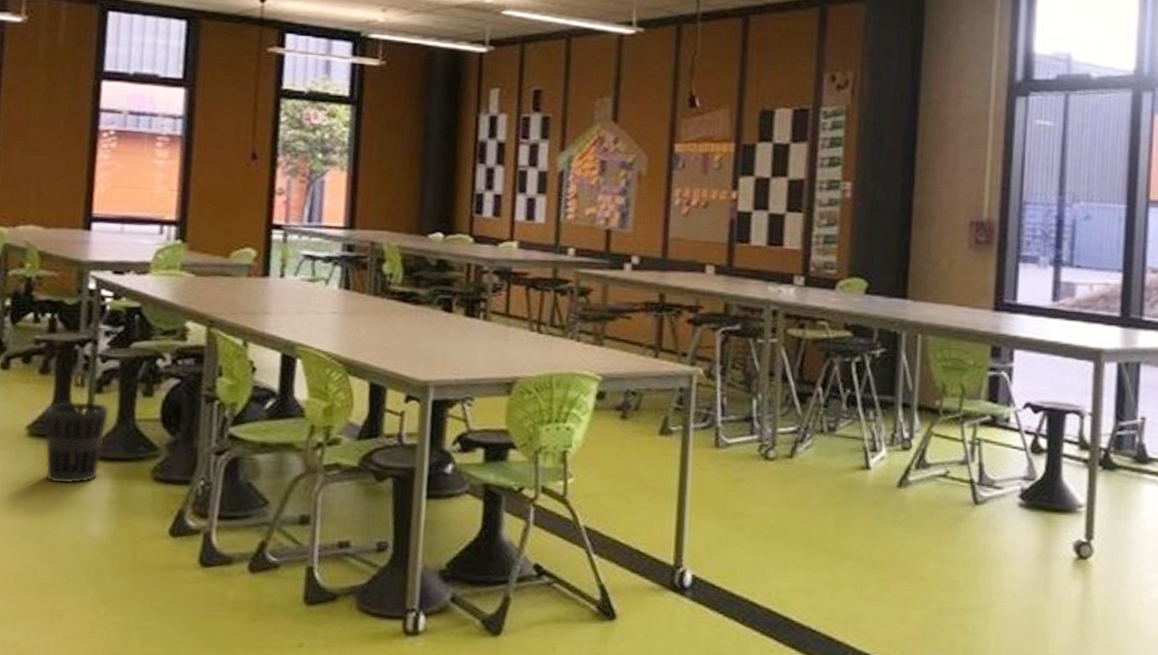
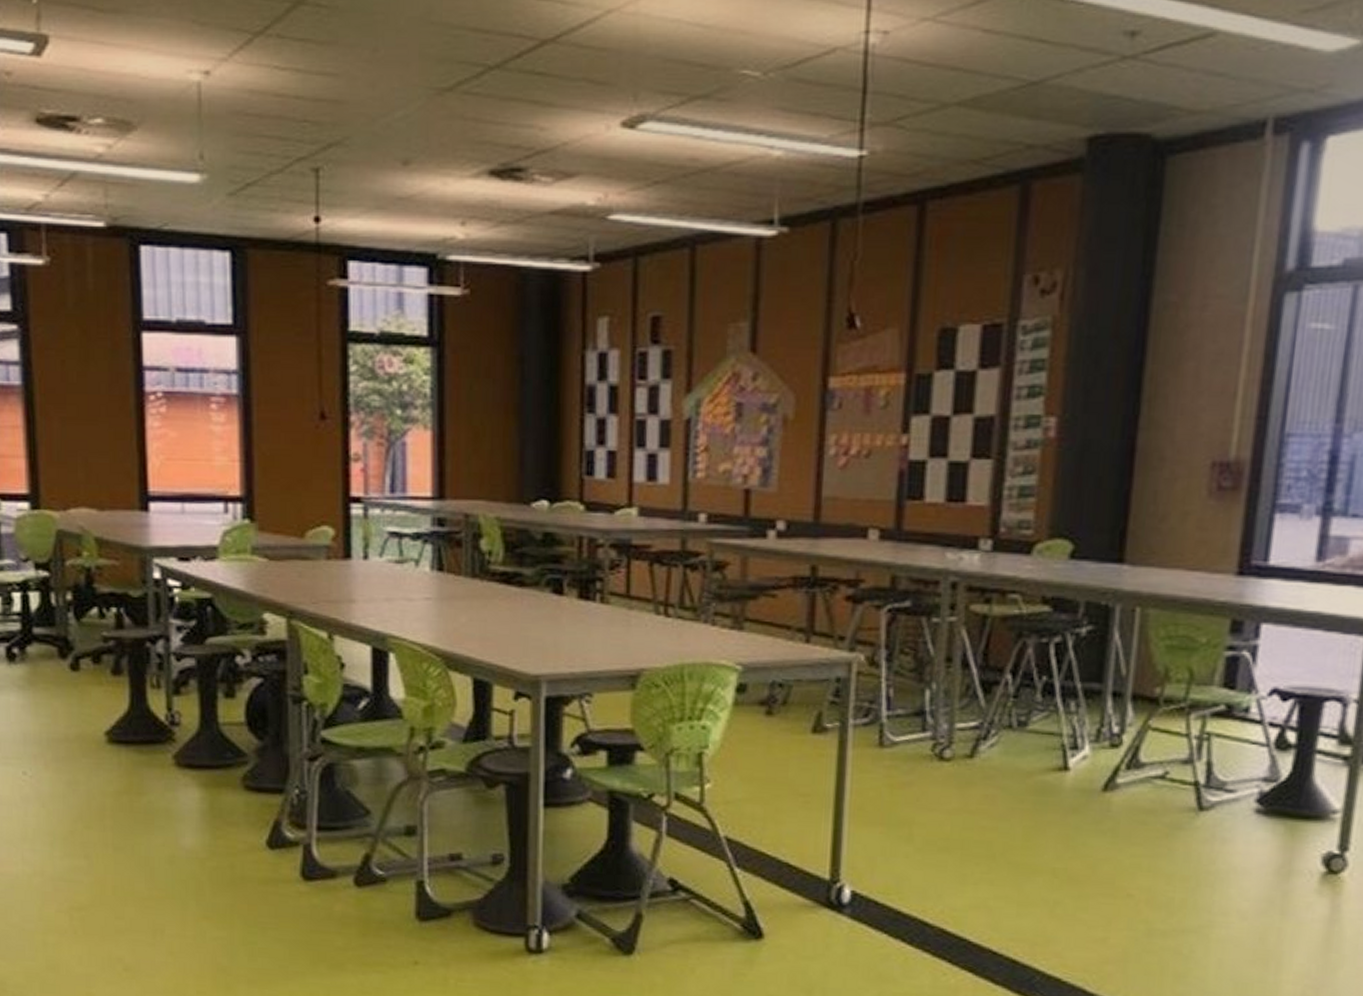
wastebasket: present [42,401,110,484] -> none [120,704,191,794]

